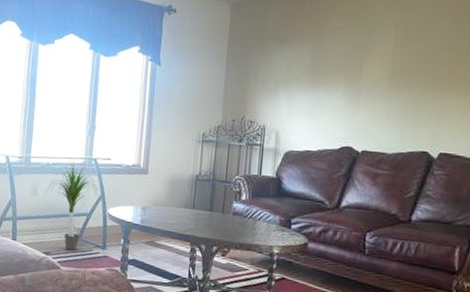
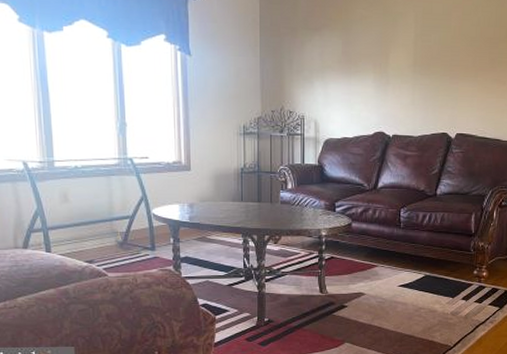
potted plant: present [47,162,99,251] -> none [79,163,139,255]

